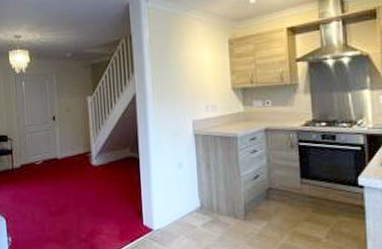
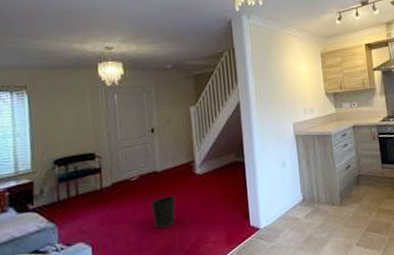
wastebasket: none [51,183,74,213] -> present [150,195,176,229]

